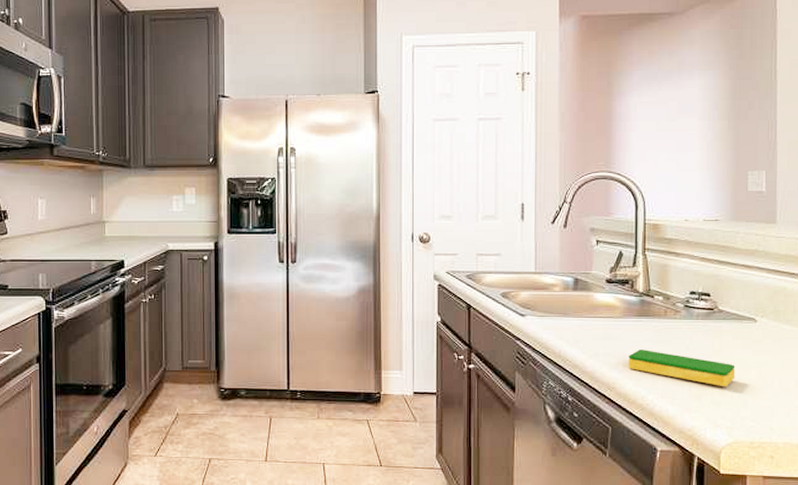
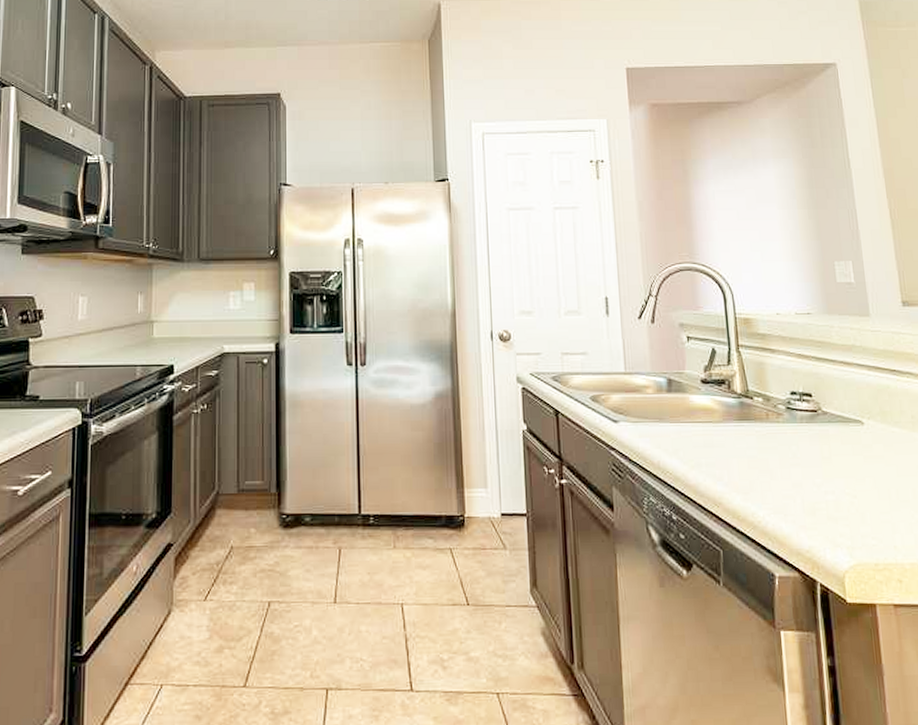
dish sponge: present [628,350,736,387] -> none [733,458,849,500]

